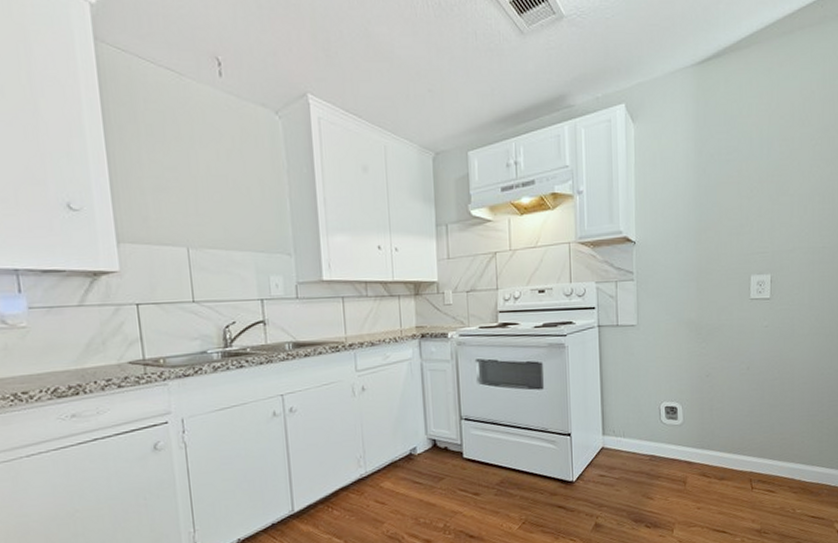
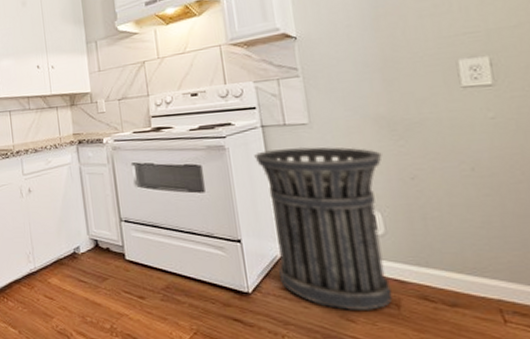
trash can: none [589,346,689,490] -> present [254,146,393,310]

